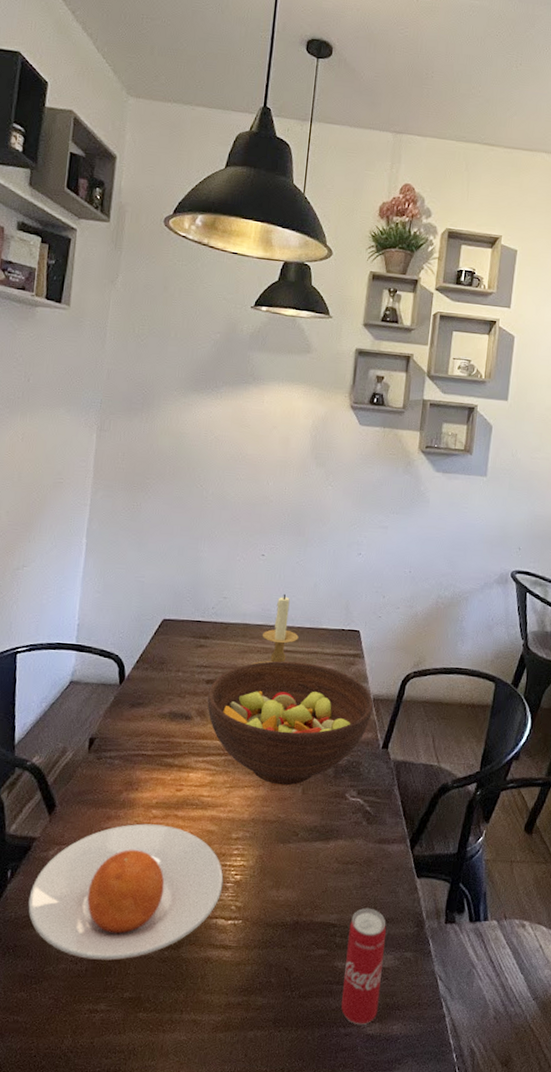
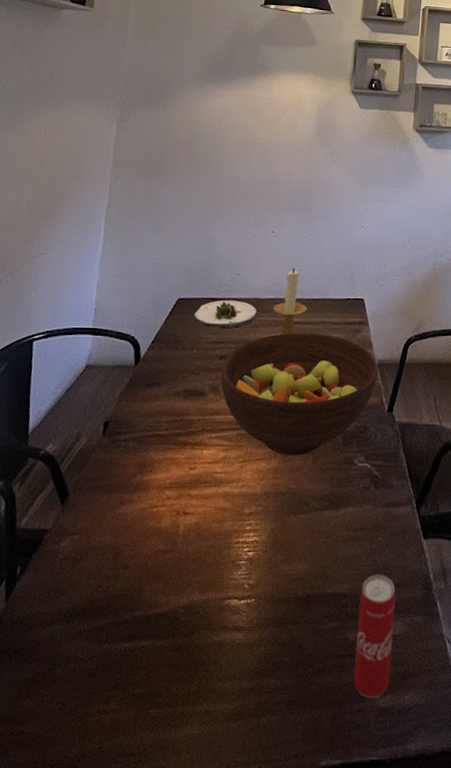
plate: present [28,823,224,960] -> none [37,506,237,656]
salad plate: none [179,623,245,653] -> present [194,300,257,329]

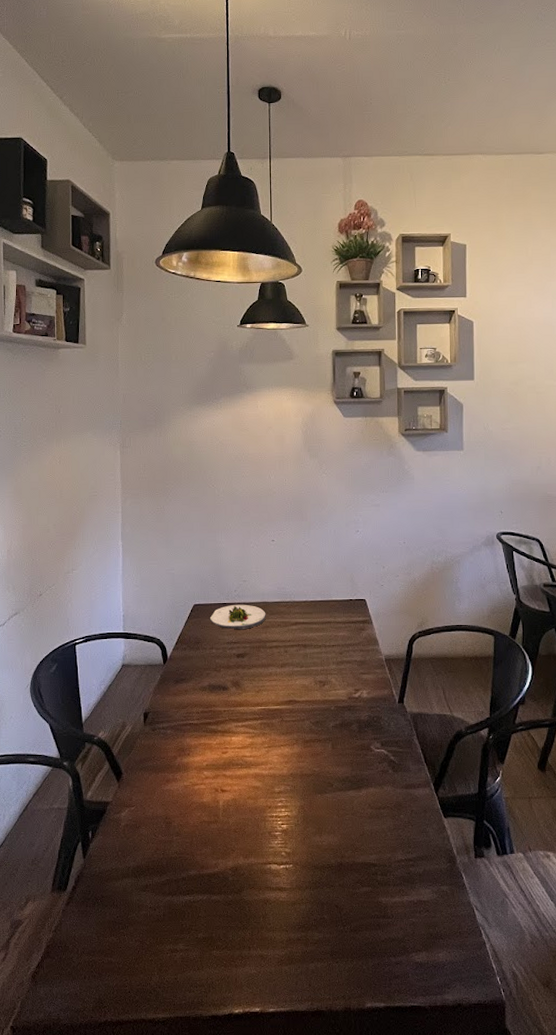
fruit bowl: present [220,332,378,456] -> none [240,632,386,742]
candle holder: present [263,267,307,338] -> none [274,572,312,638]
beverage can: present [354,574,396,698] -> none [388,847,423,953]

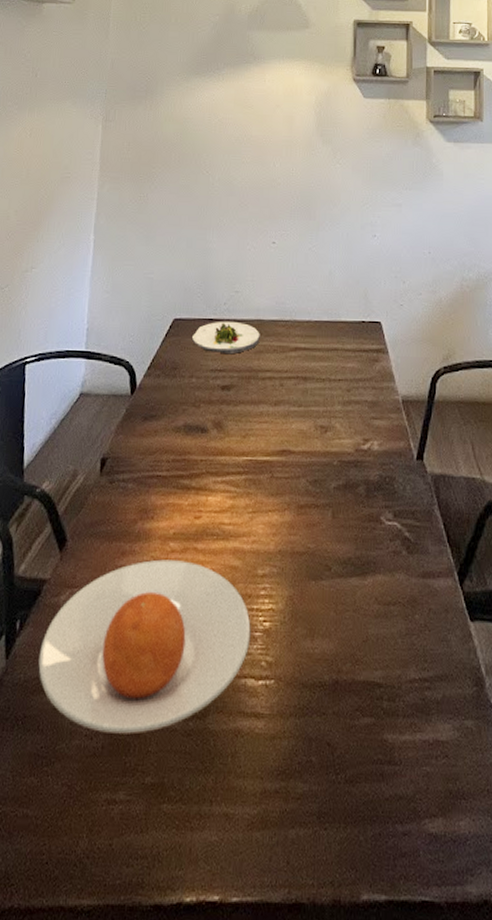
plate: none [109,784,272,906] -> present [38,559,251,734]

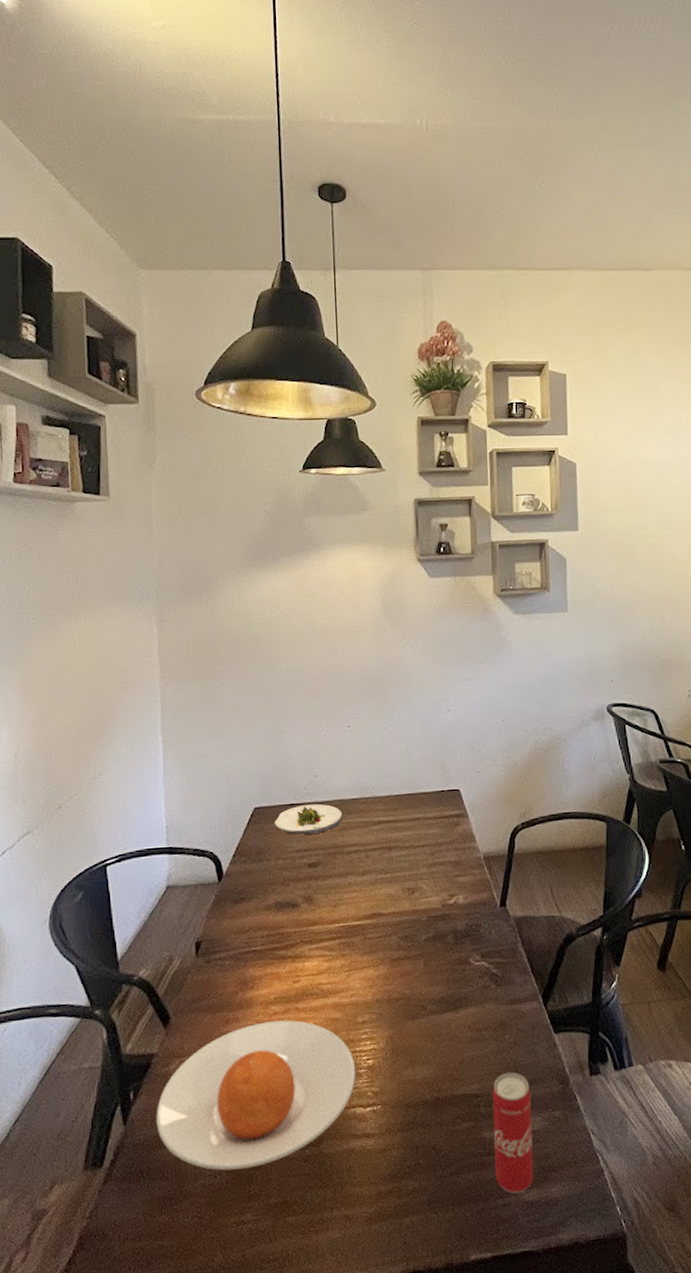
beverage can: none [396,661,441,820] -> present [492,1072,534,1193]

